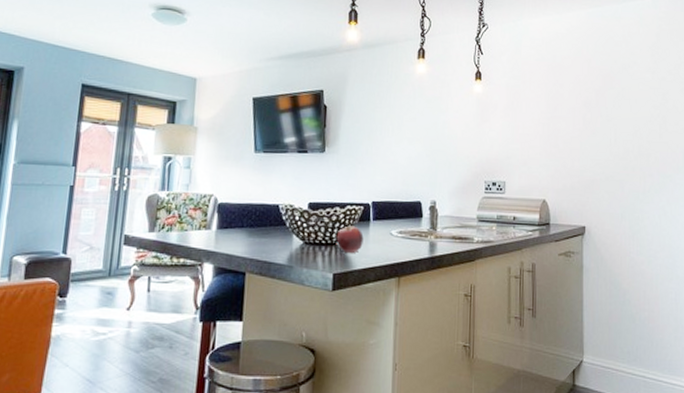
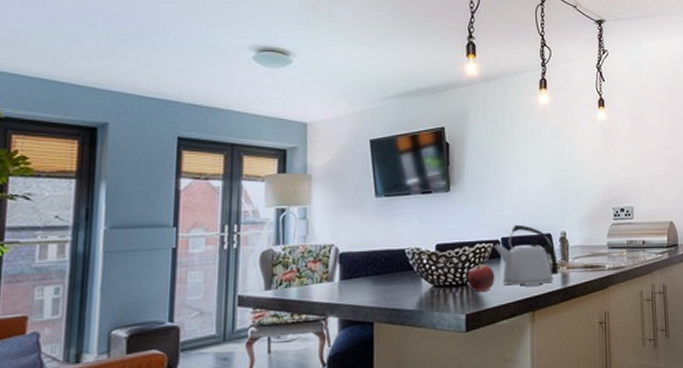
kettle: none [364,189,427,253] -> present [493,224,559,287]

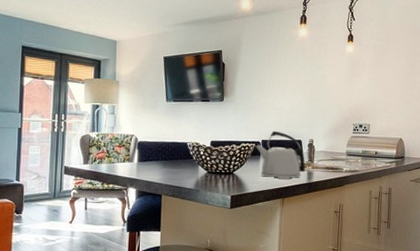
fruit: present [467,264,495,292] -> none [233,159,255,180]

